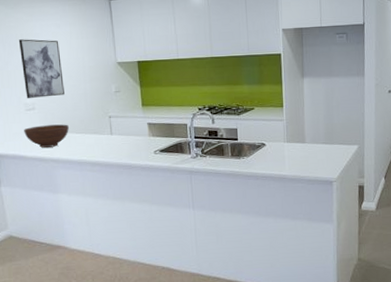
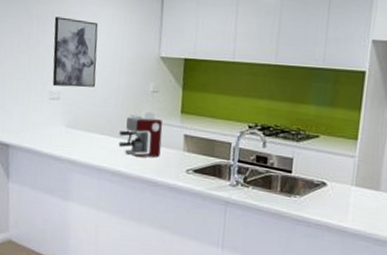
fruit bowl: present [24,124,69,148] -> none [43,118,93,146]
coffee maker: none [92,109,130,148] -> present [118,112,163,158]

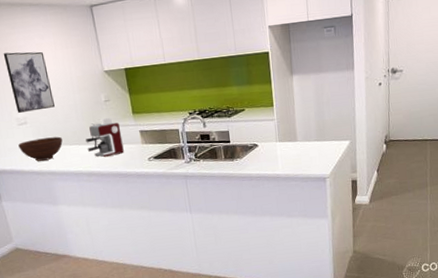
fruit bowl: none [43,118,93,146] -> present [18,136,63,161]

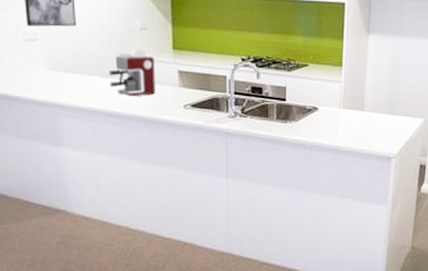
fruit bowl: present [18,136,63,161] -> none [21,61,79,90]

